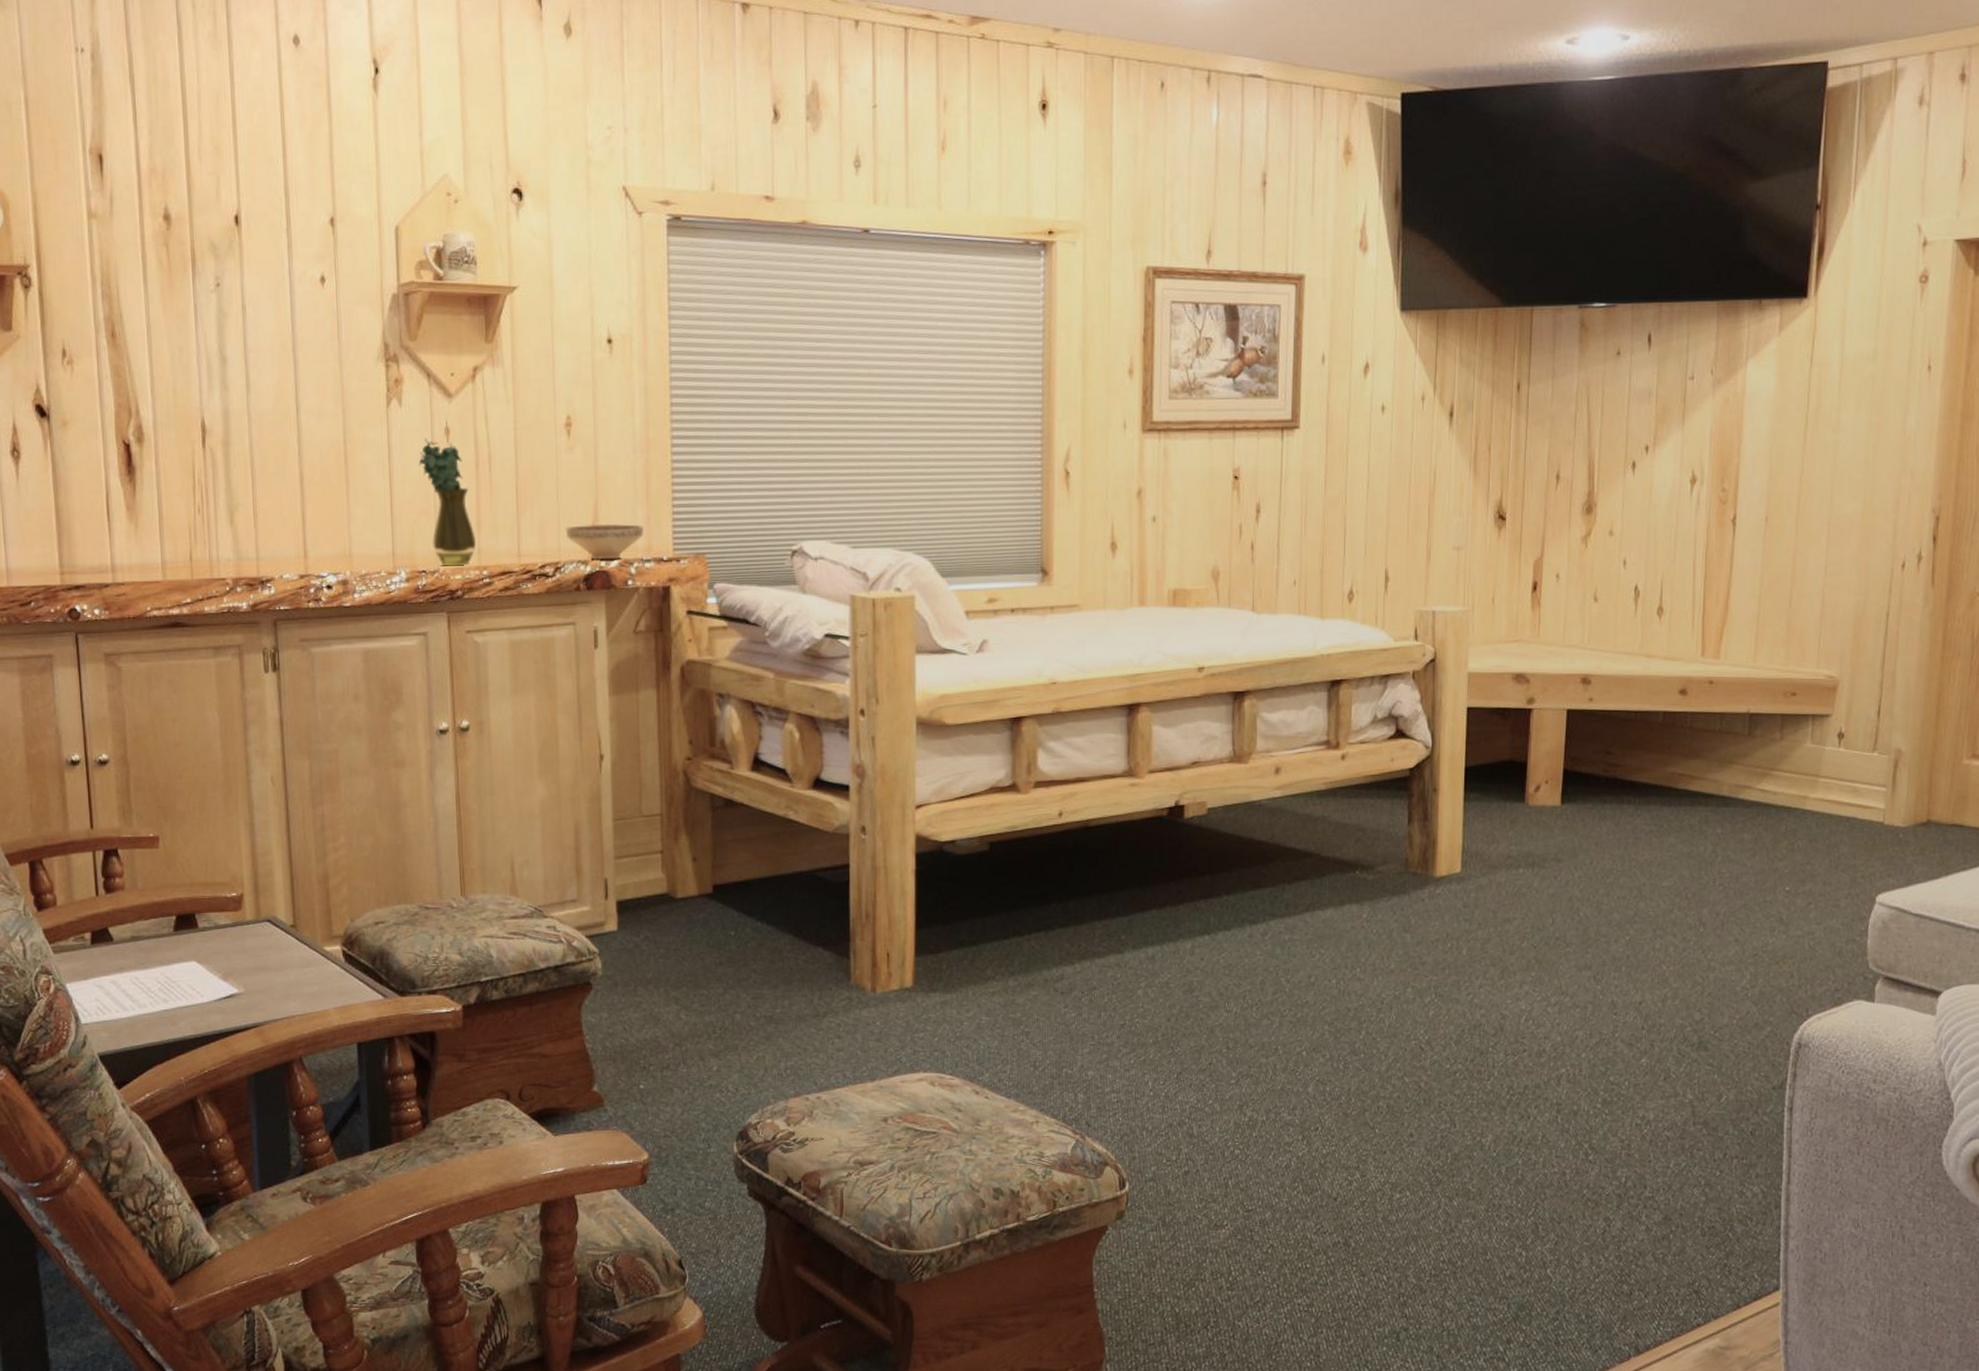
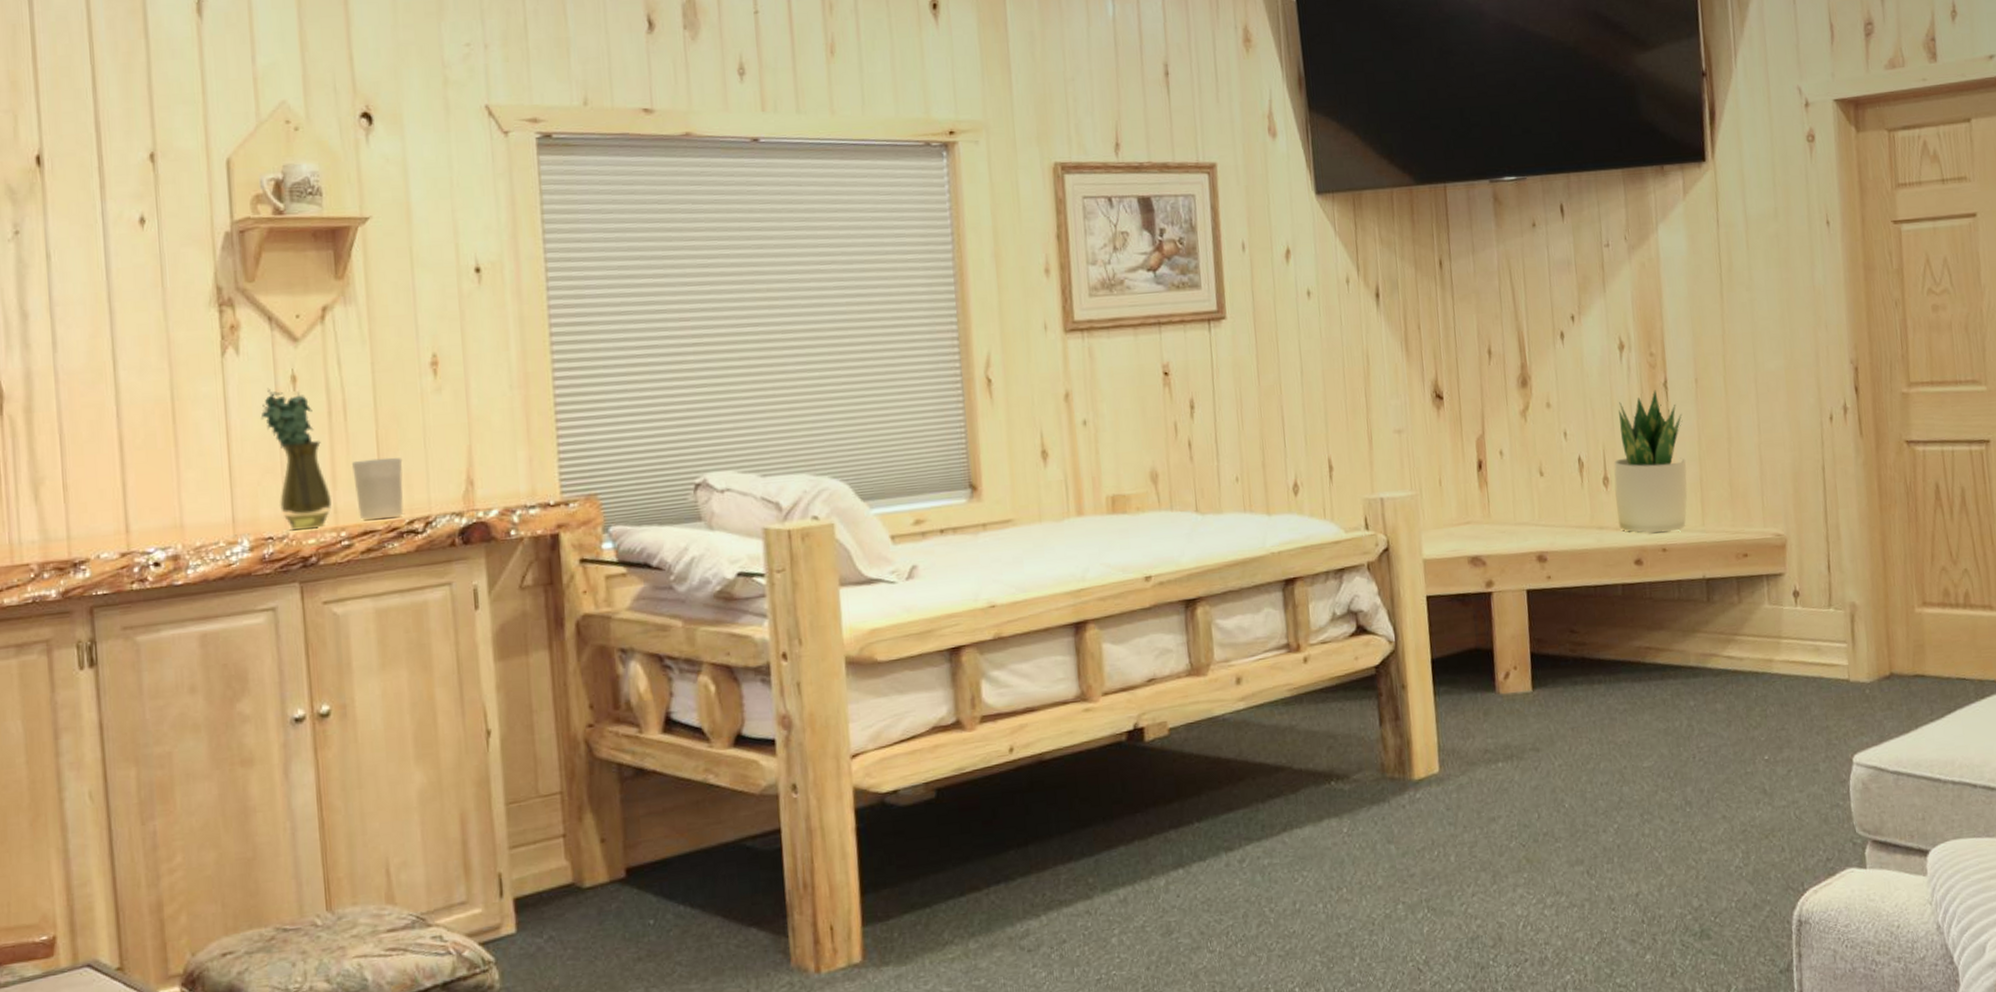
candle holder: none [495,507,538,562] -> present [352,457,404,520]
decorative bowl: present [565,523,644,559] -> none [435,468,526,510]
planter: none [1668,525,1747,666] -> present [1613,390,1688,534]

